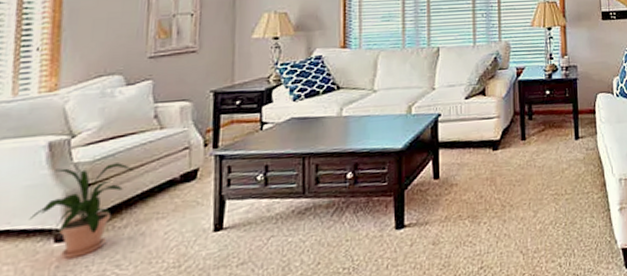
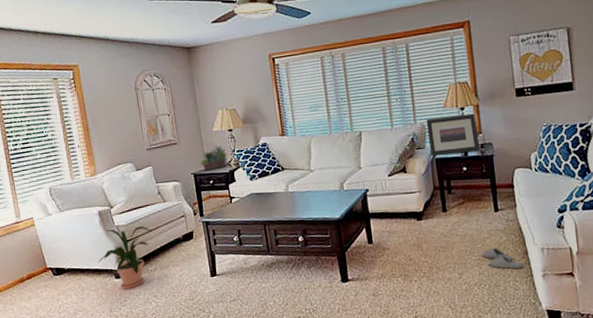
succulent planter: none [226,56,267,88] -> present [200,145,228,171]
picture frame: none [511,34,564,78] -> present [426,113,480,157]
slippers: none [560,180,601,204] -> present [482,248,524,270]

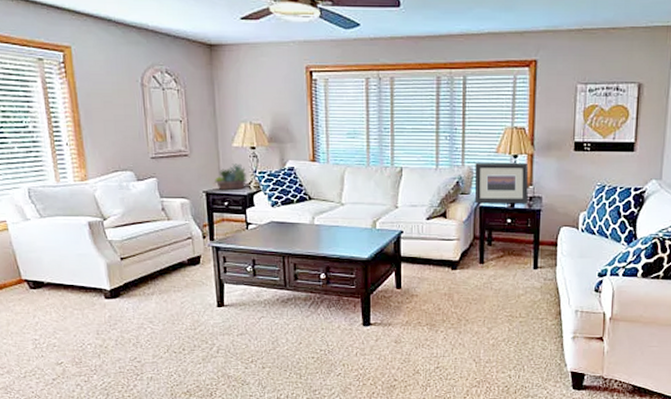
house plant: present [98,226,152,289] -> none [85,243,152,311]
slippers: present [482,248,524,270] -> none [515,305,555,329]

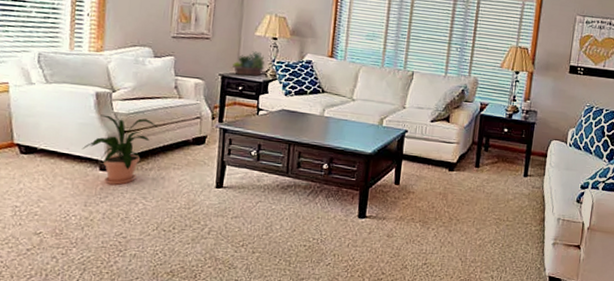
house plant: none [85,243,152,311] -> present [81,114,158,185]
picture frame: present [474,162,529,204] -> none [476,74,528,116]

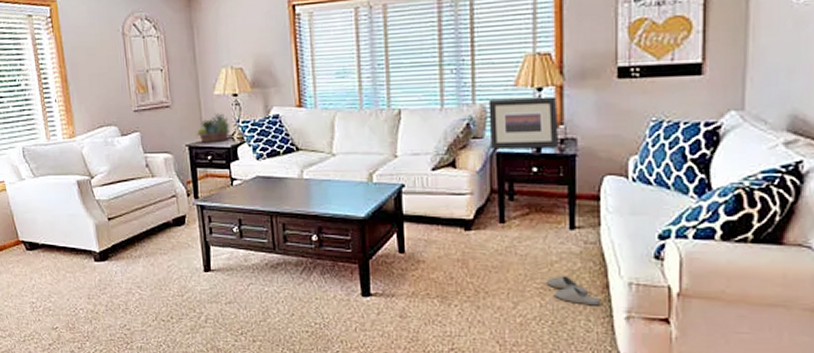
house plant: present [81,114,158,185] -> none [75,203,138,275]
picture frame: none [476,74,528,116] -> present [488,96,558,150]
slippers: none [503,210,538,234] -> present [547,275,601,306]

